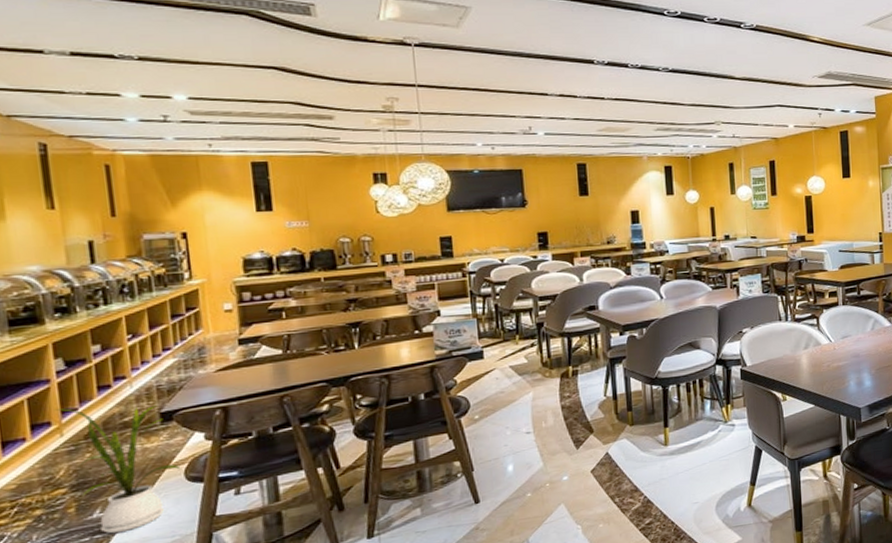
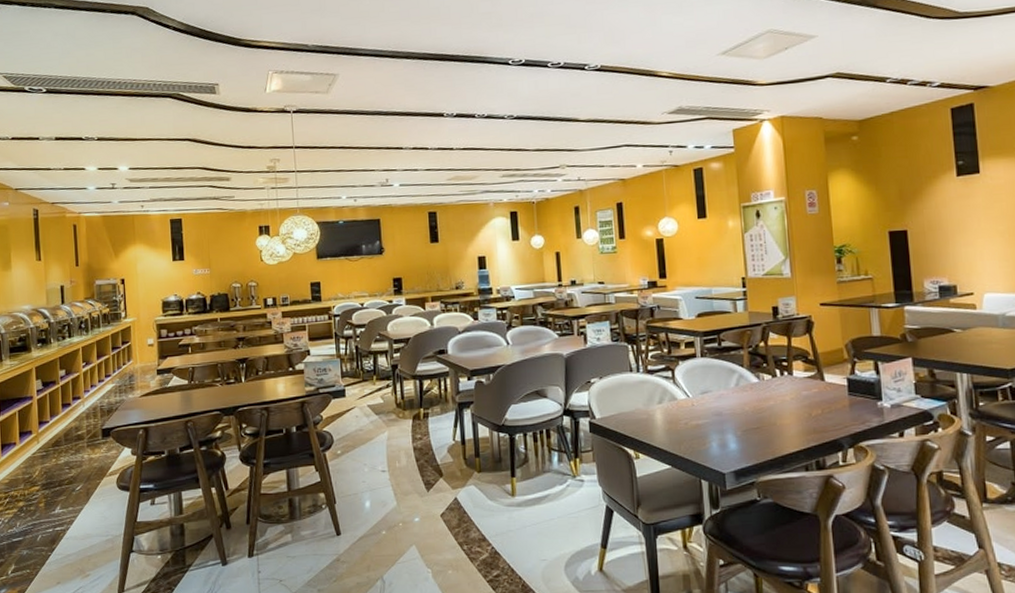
house plant: present [55,404,181,534] -> none [35,421,114,528]

